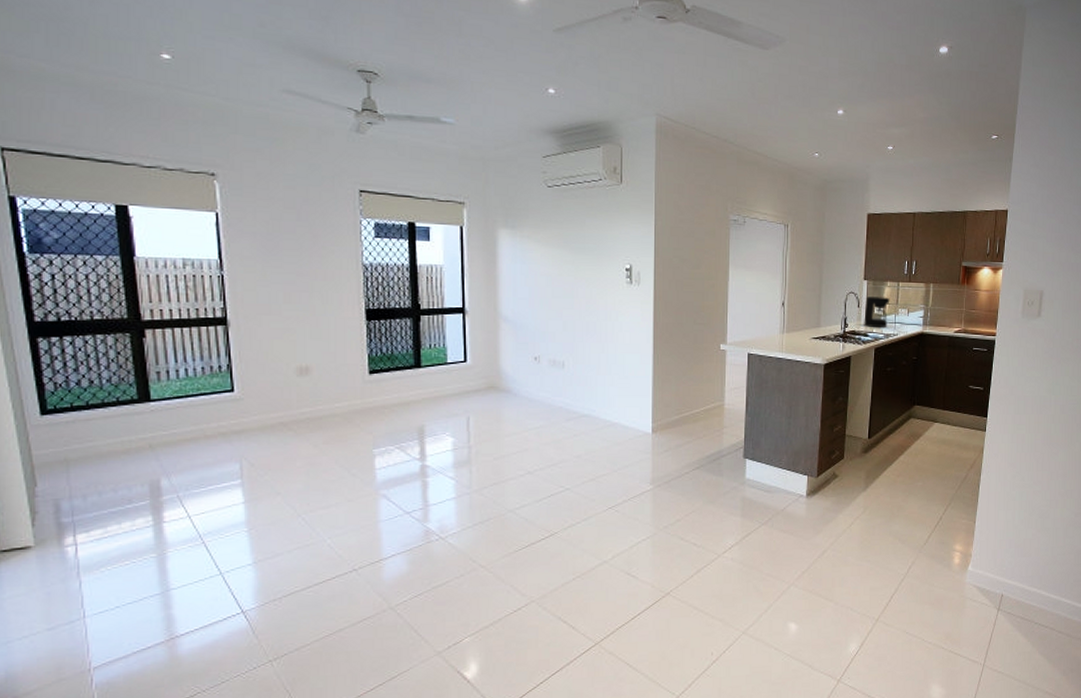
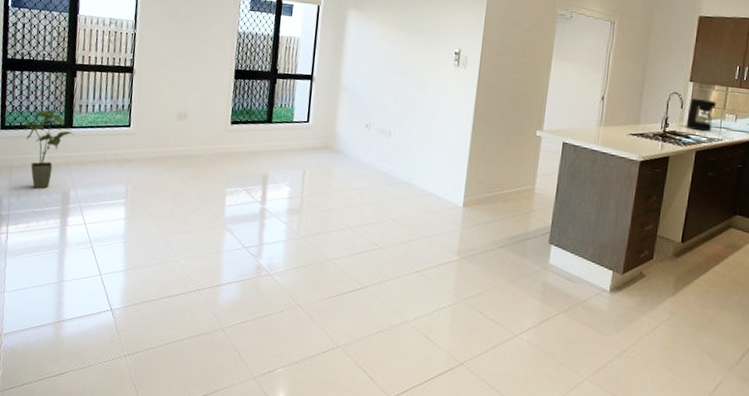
house plant: none [76,382,156,483] -> present [23,110,75,189]

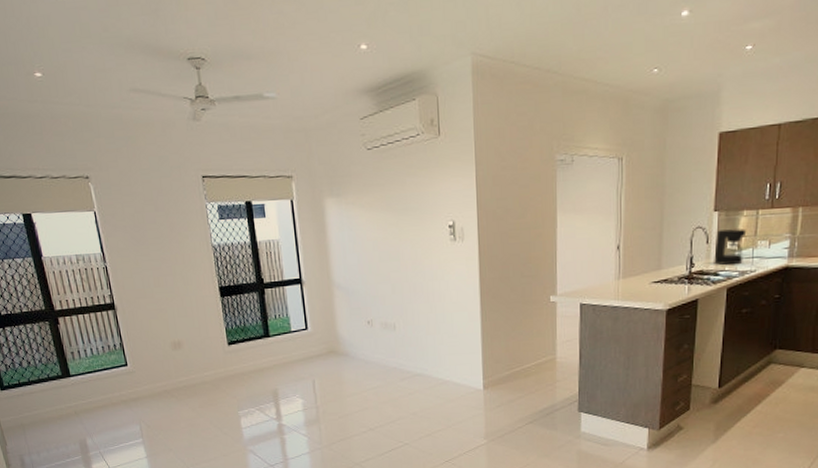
house plant: present [23,110,75,189] -> none [22,362,75,443]

